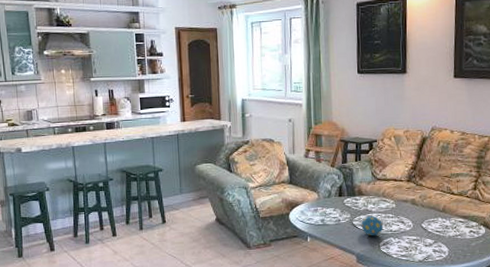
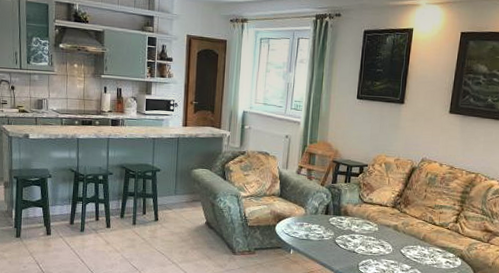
decorative egg: present [361,216,384,236] -> none [343,236,364,256]

